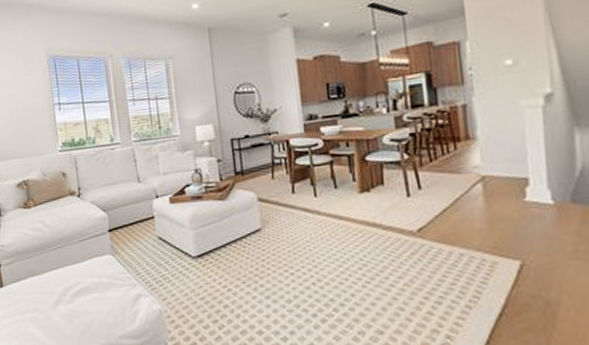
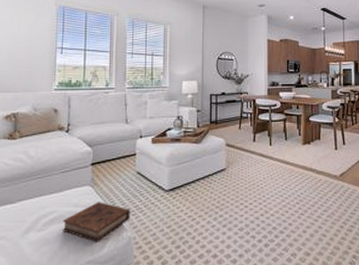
book: none [89,271,158,315] -> present [62,202,131,242]

